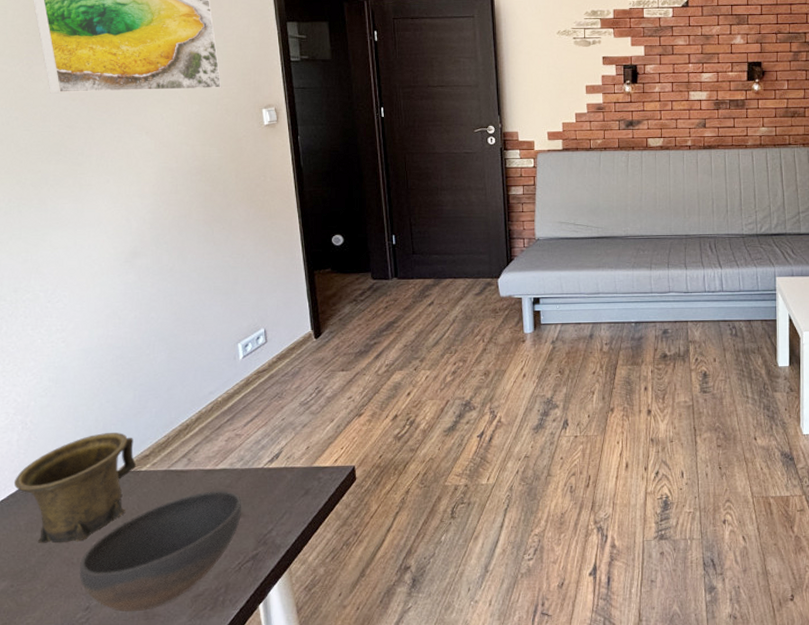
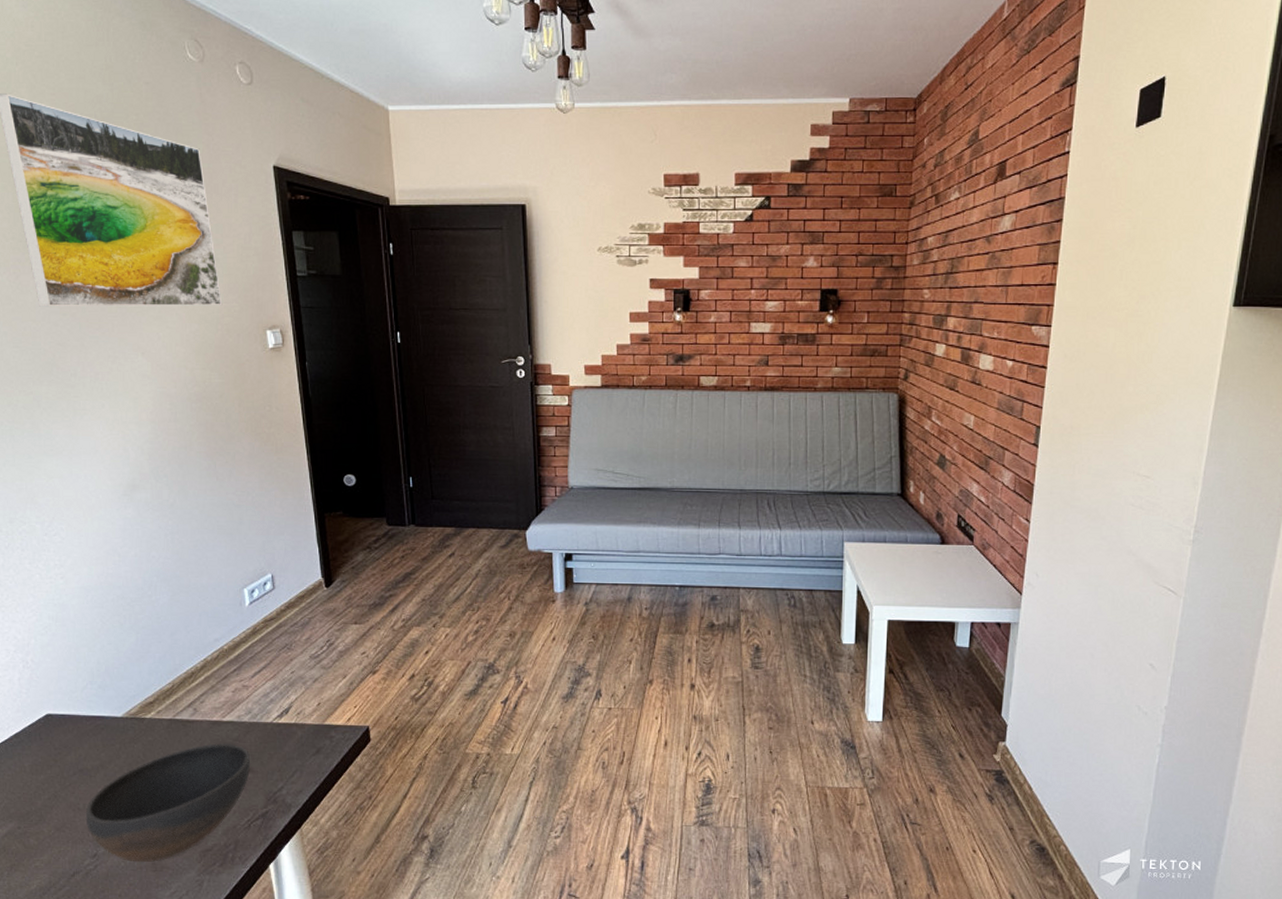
mug: present [13,433,137,543] -> none [17,676,141,787]

